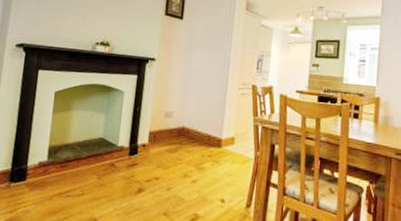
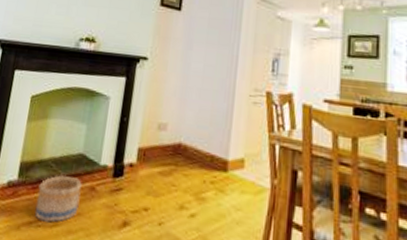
basket: none [64,155,103,193] -> present [34,174,82,223]

